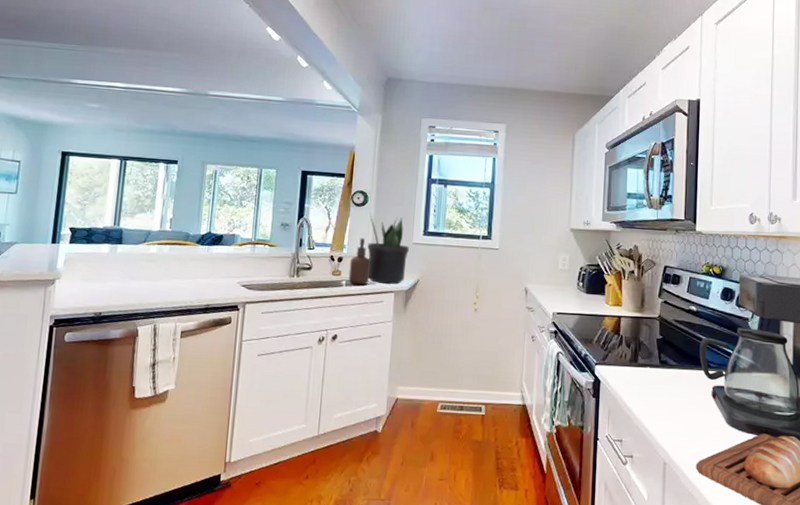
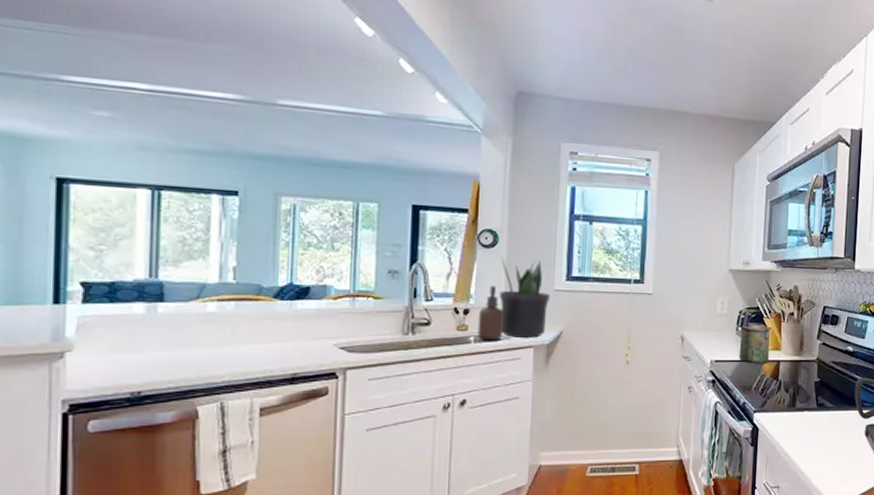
canister: none [580,279,611,319] -> present [739,323,770,365]

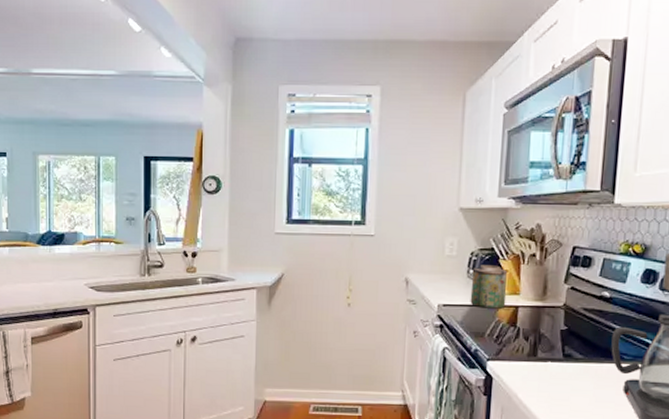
soap dispenser: present [477,285,505,341] -> none [205,229,229,282]
planter: present [499,256,550,338] -> none [224,201,271,280]

